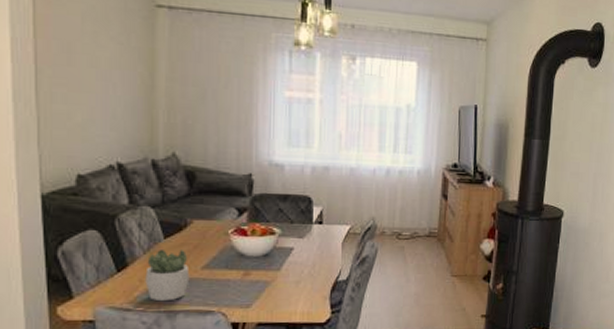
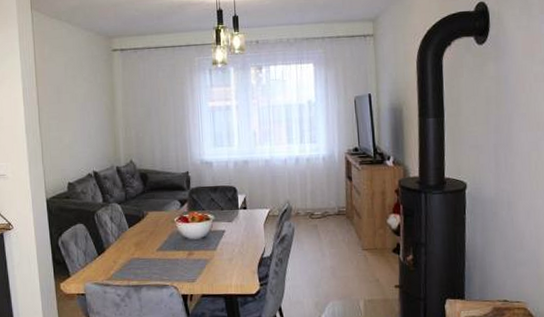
succulent plant: present [145,248,190,302] -> none [117,236,149,278]

